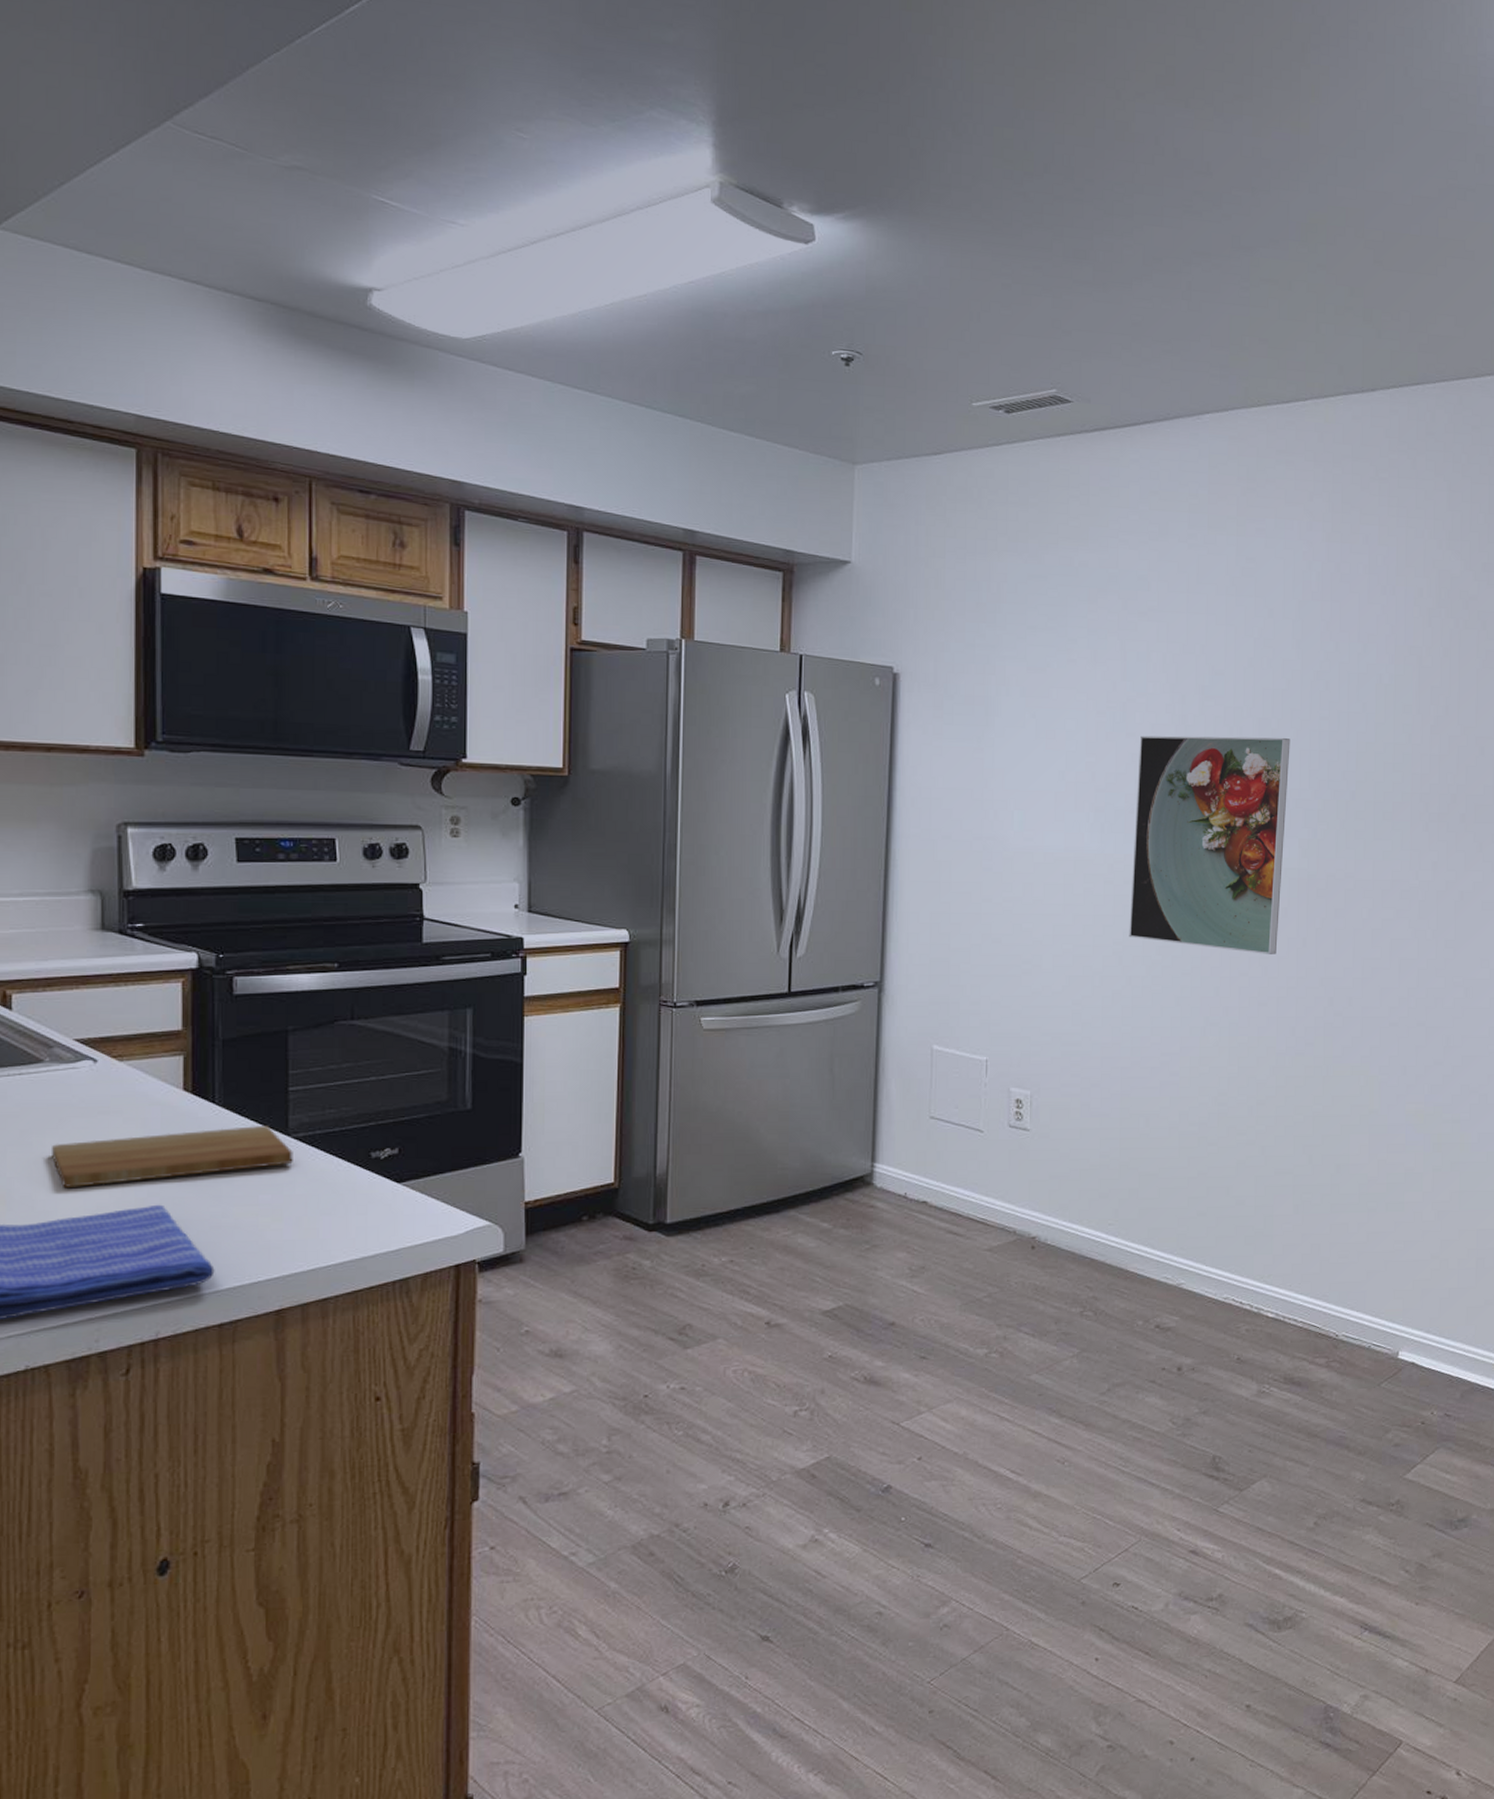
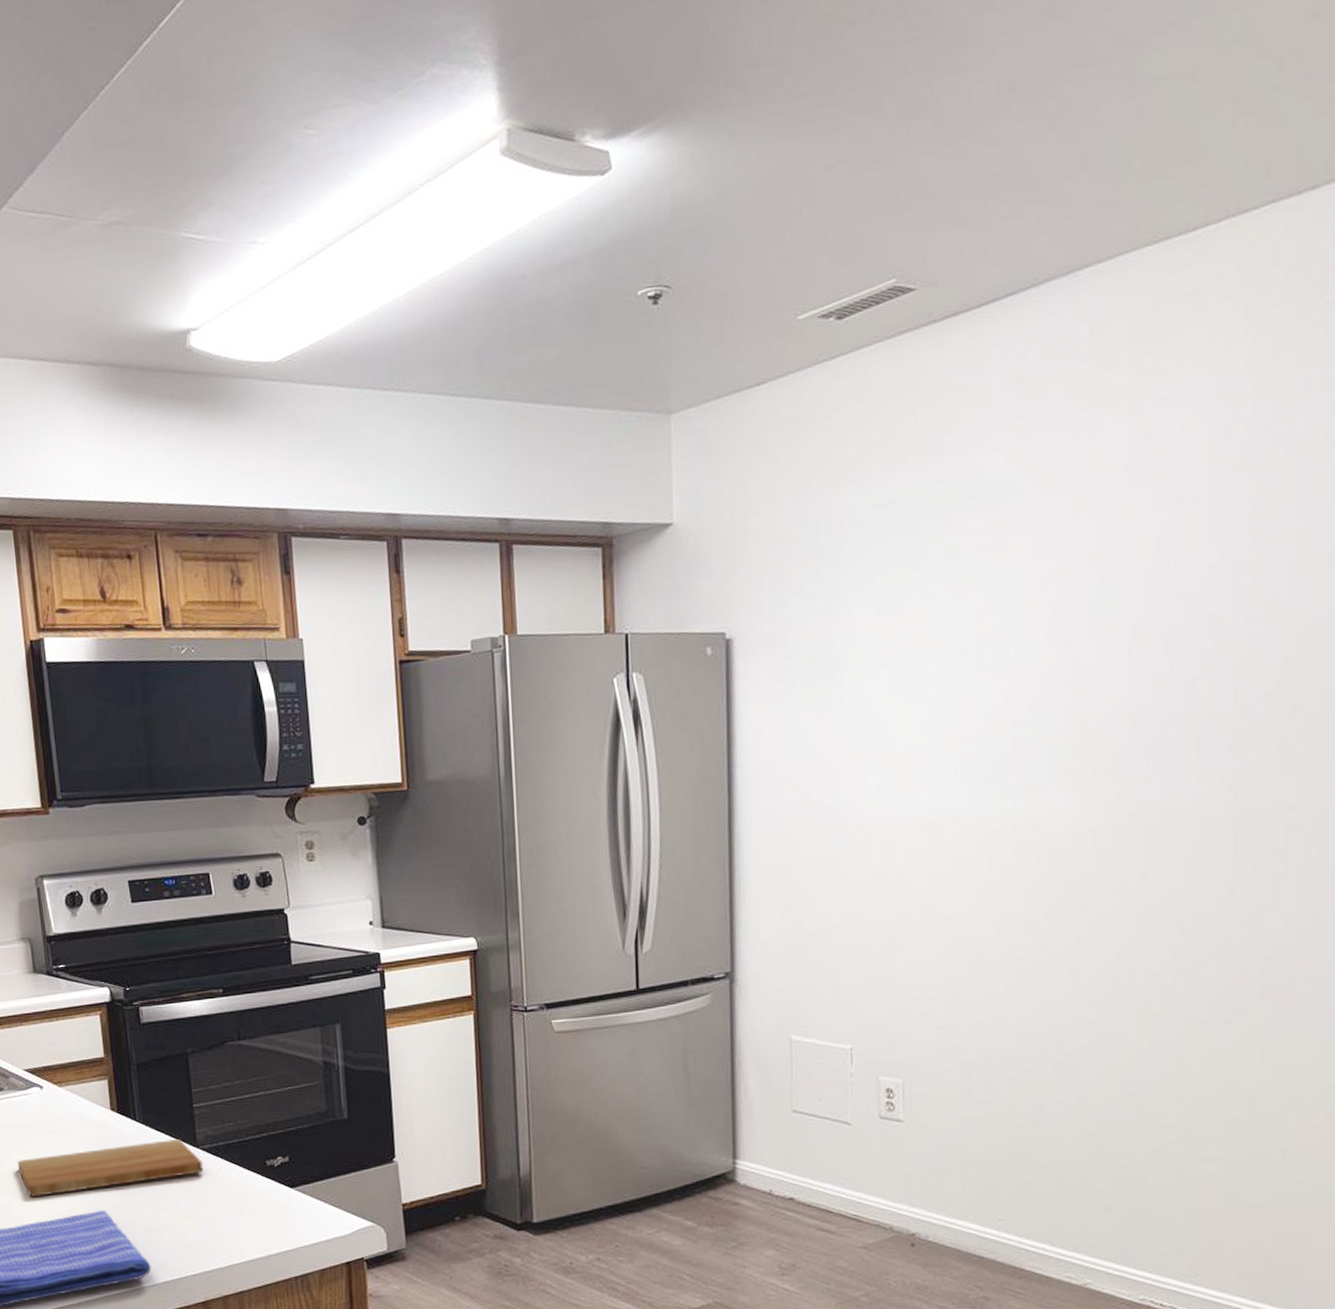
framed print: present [1129,735,1290,954] -> none [1010,649,1208,911]

